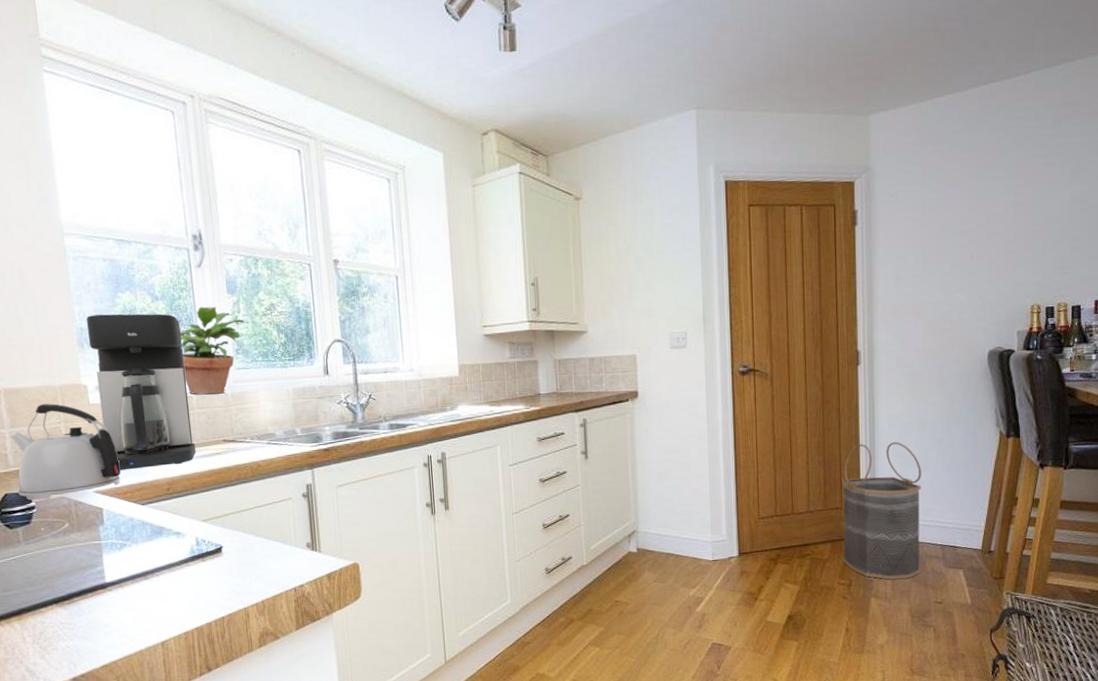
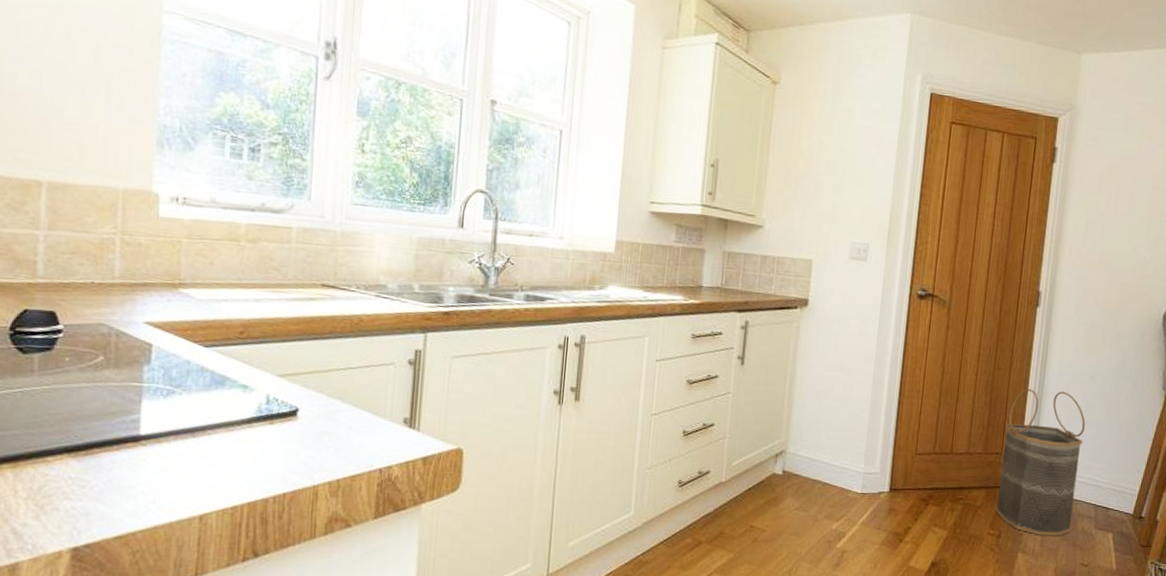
kettle: present [10,403,121,501] -> none [43,207,185,324]
coffee maker: present [86,313,196,471] -> none [171,112,292,306]
potted plant: present [179,306,245,396] -> none [286,125,373,231]

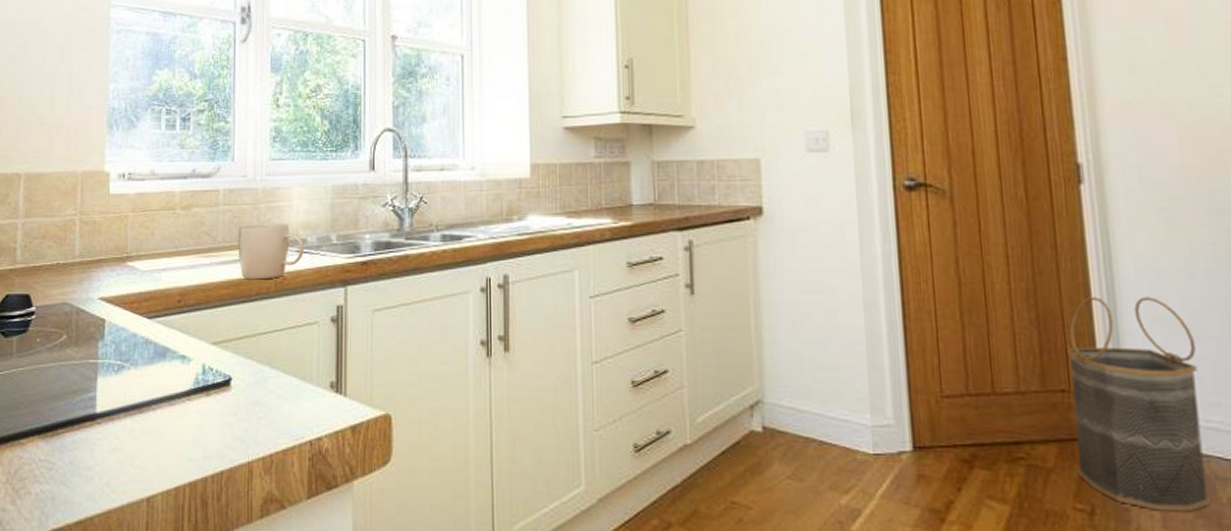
mug: none [311,265,384,320] -> present [238,224,304,280]

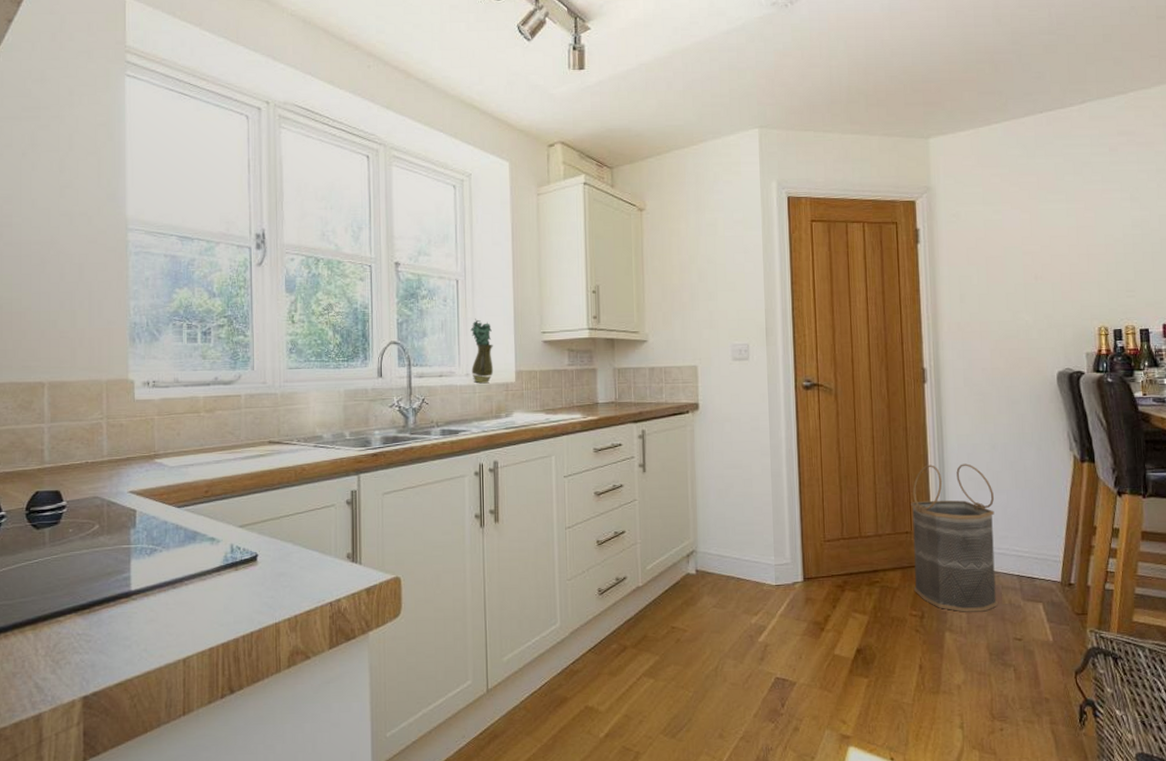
mug: present [238,224,304,280] -> none [260,423,320,472]
vase: none [477,100,504,179] -> present [470,318,494,384]

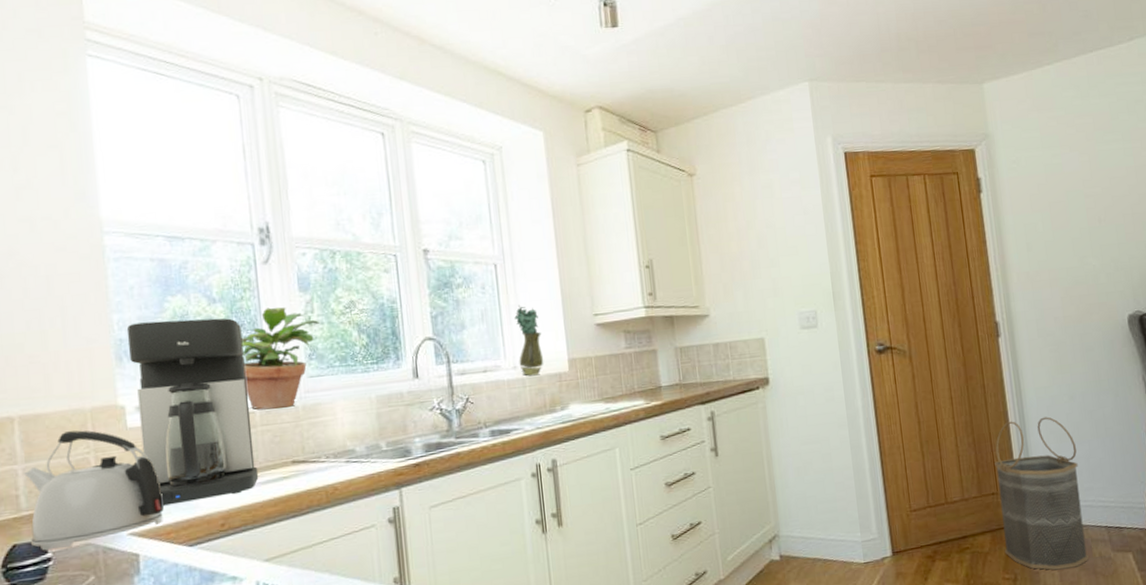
kettle: none [49,398,159,500] -> present [24,430,164,551]
coffee maker: none [140,309,240,470] -> present [126,318,259,506]
potted plant: none [234,304,301,395] -> present [241,307,319,410]

